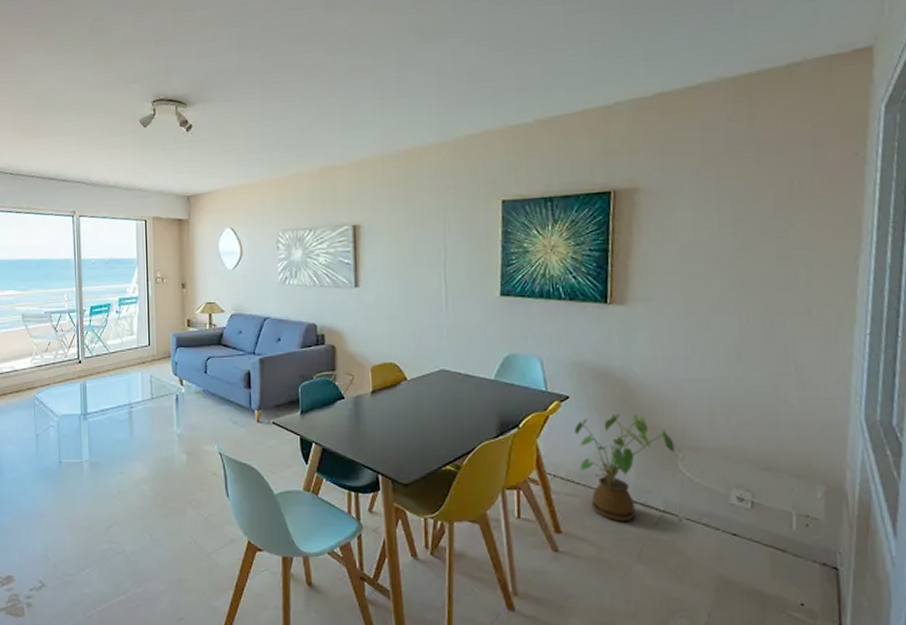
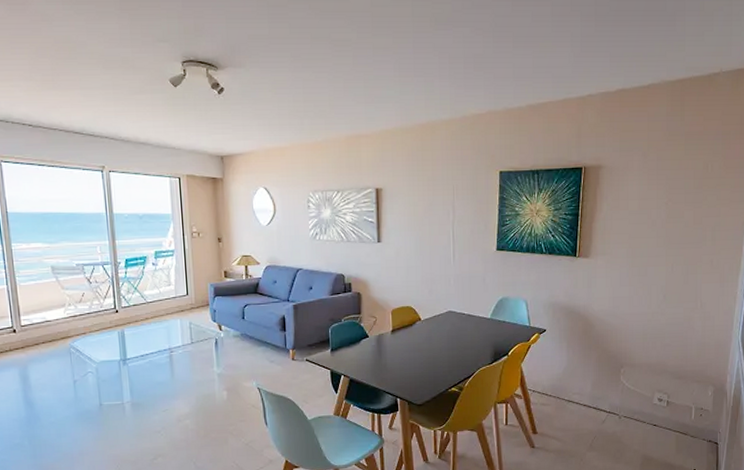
house plant: present [573,413,675,522] -> none [548,341,619,422]

